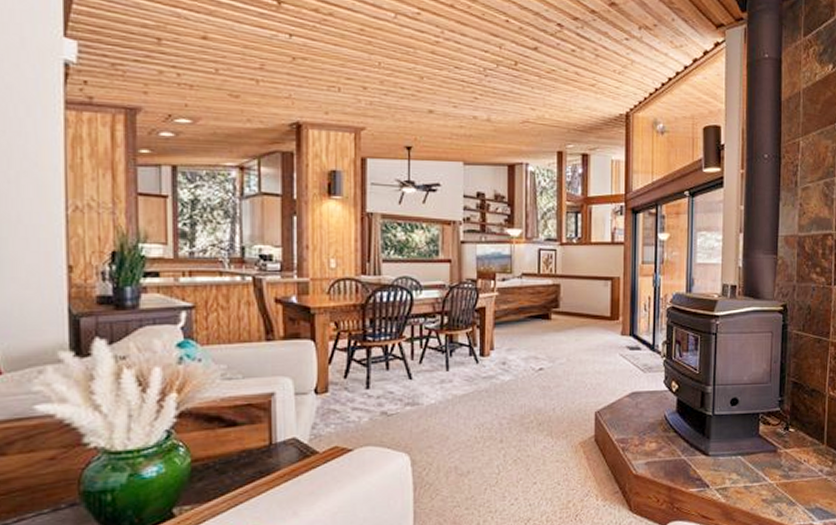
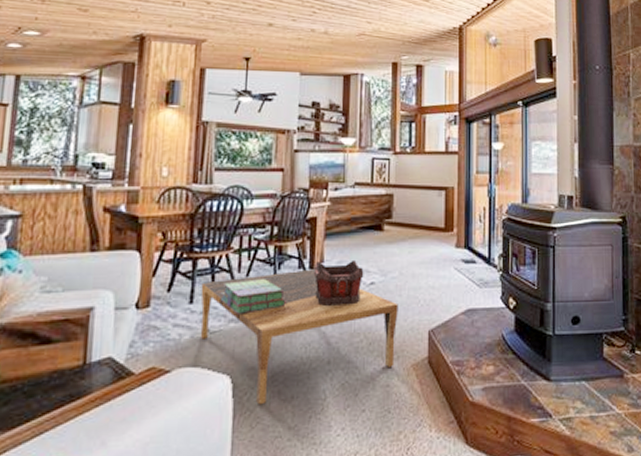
coffee table: none [376,356,566,479] -> present [200,269,399,405]
stack of books: none [395,366,459,398] -> present [220,279,286,314]
decorative container: none [484,347,533,391] -> present [313,259,364,307]

